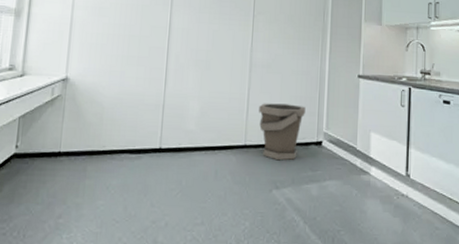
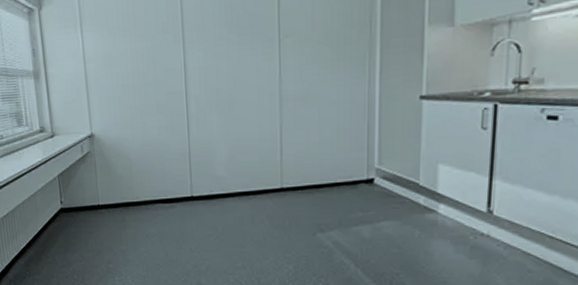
bucket: present [259,103,306,161] -> none [294,139,351,203]

